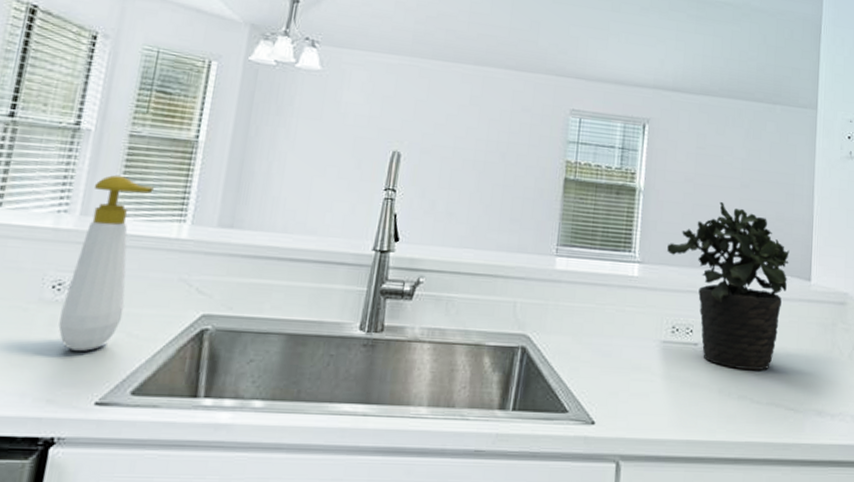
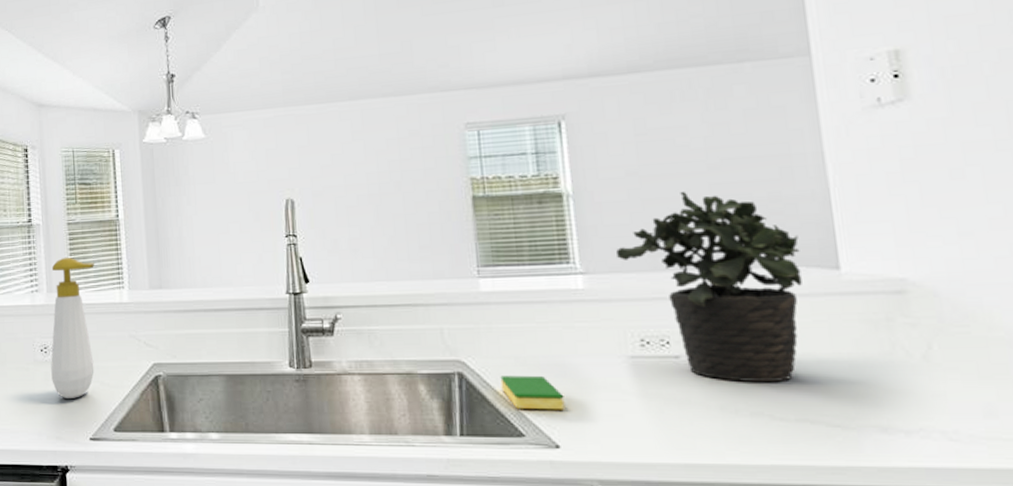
dish sponge: none [556,352,606,388] -> present [500,375,565,410]

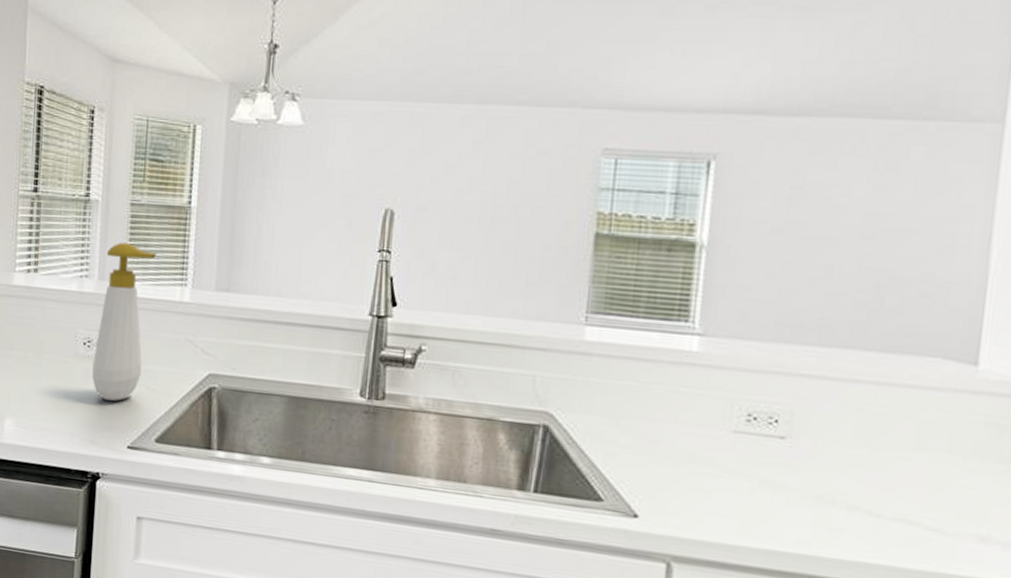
dish sponge: present [500,375,565,410] -> none [587,434,653,479]
potted plant: present [616,192,802,383] -> none [741,259,942,477]

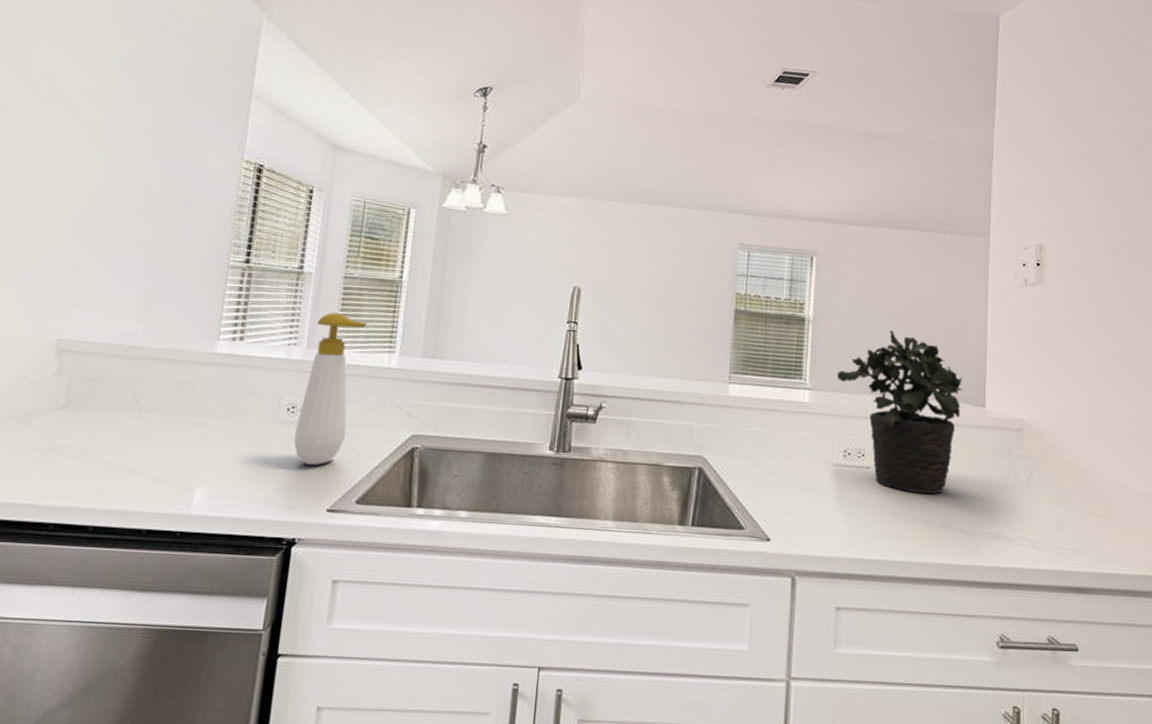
potted plant: none [741,259,942,477] -> present [837,331,962,495]

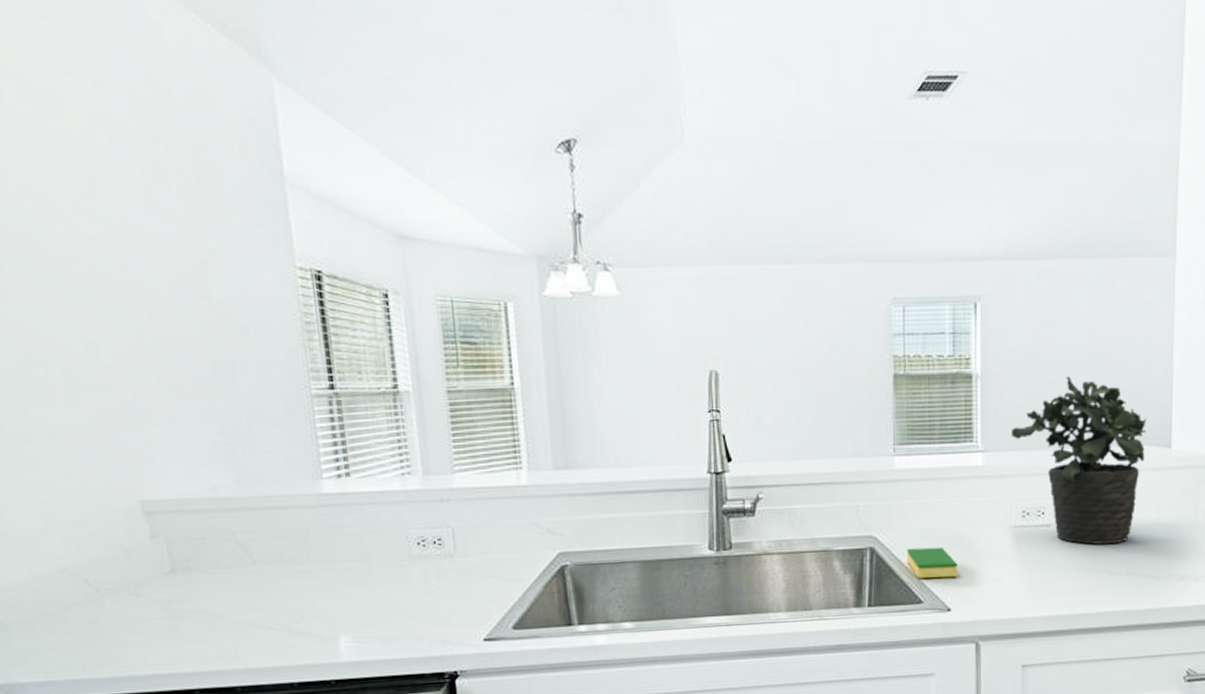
soap bottle: present [294,312,368,465] -> none [427,433,487,597]
dish sponge: none [732,473,780,508] -> present [906,546,958,578]

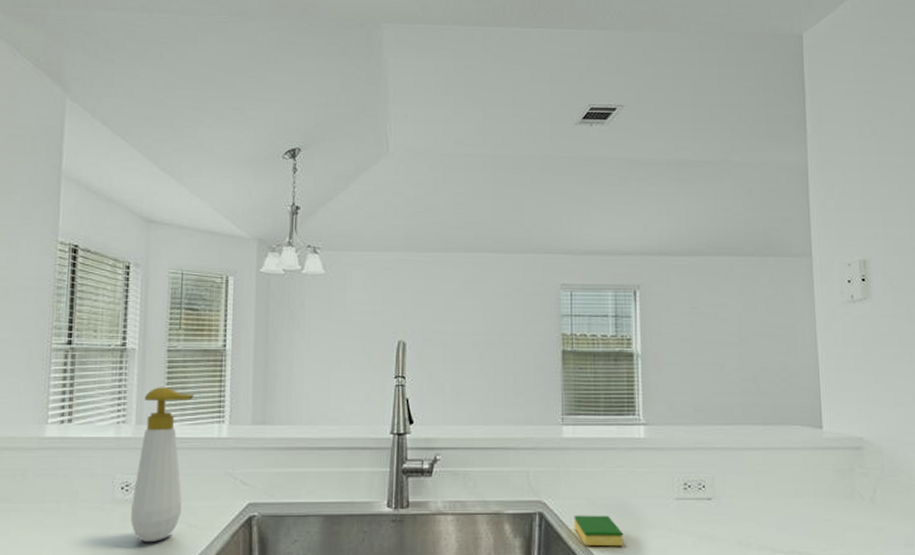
soap bottle: none [427,433,487,597] -> present [131,387,195,542]
potted plant: present [1012,377,1147,545] -> none [671,359,798,521]

